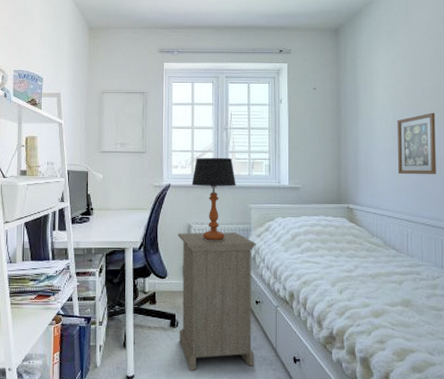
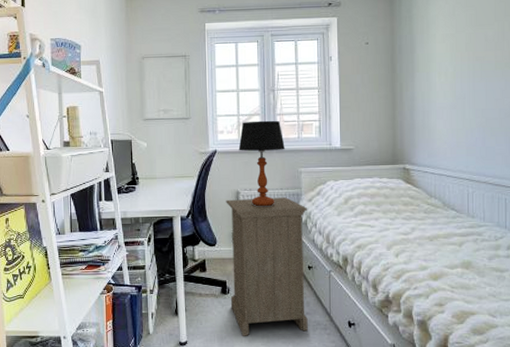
picture frame: present [397,112,436,174] -> none [457,63,500,131]

